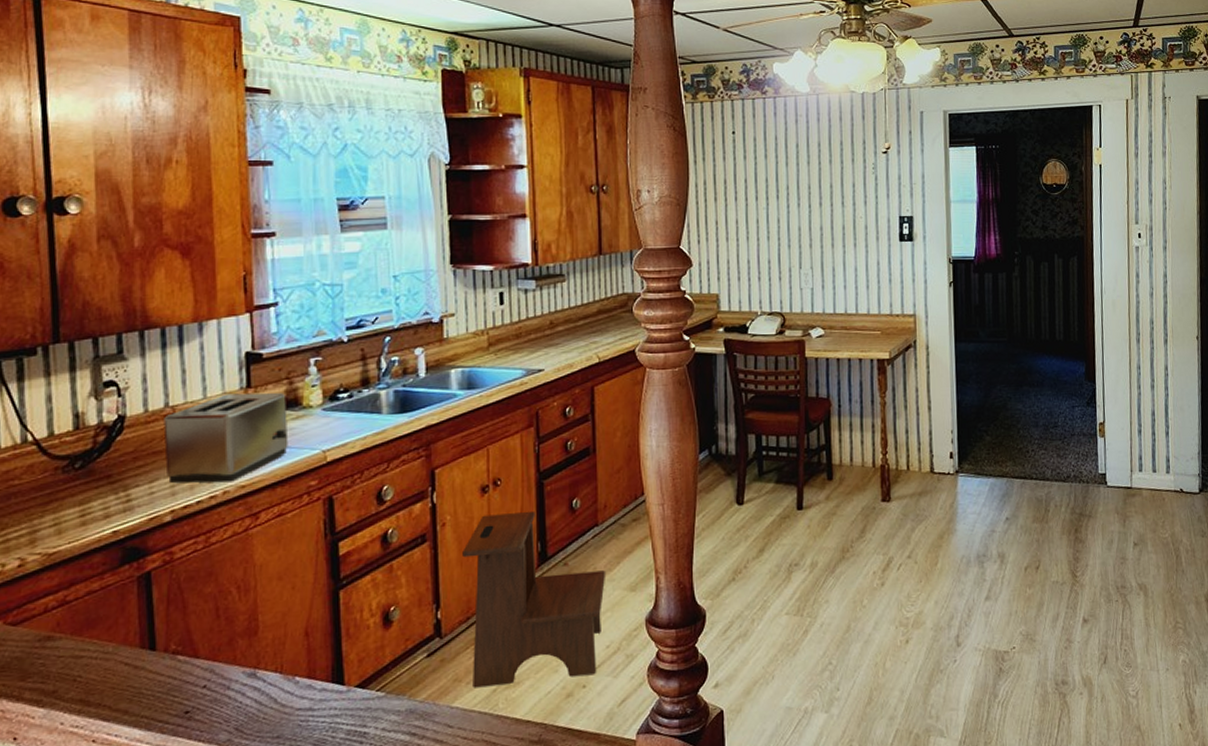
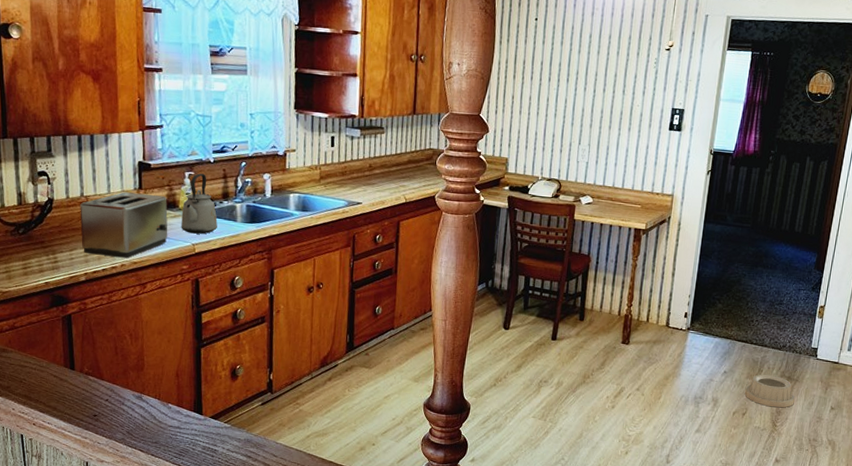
kettle: none [306,357,356,437] -> present [181,173,218,234]
step stool: present [462,512,606,688] -> none [291,309,397,437]
pet bowl: none [1034,513,1092,554] -> present [745,374,796,408]

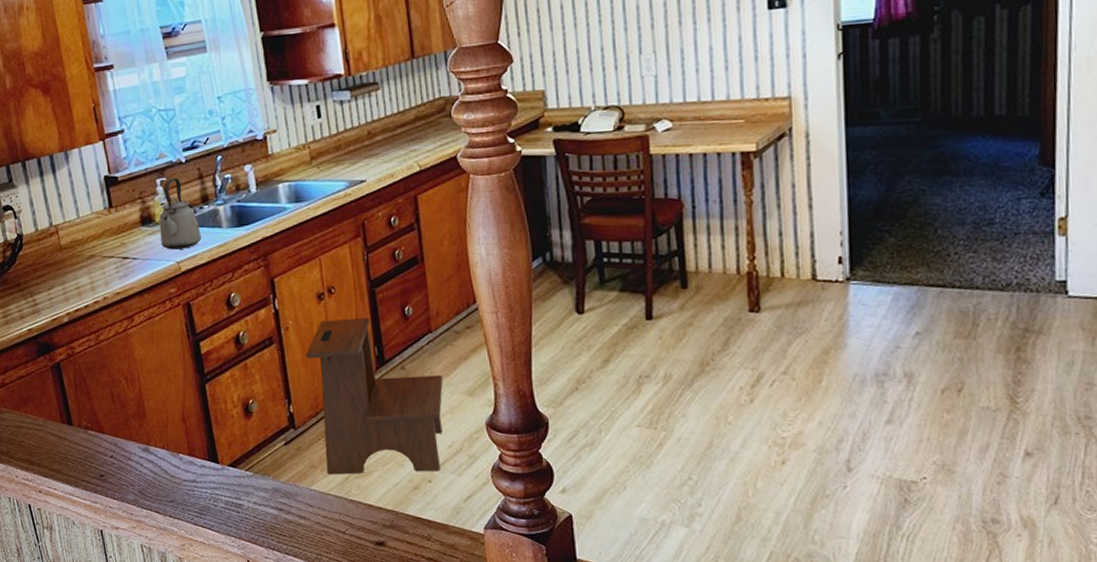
toaster: present [80,192,168,258] -> none [50,211,149,291]
step stool: none [291,309,397,437] -> present [306,318,444,475]
pet bowl: present [745,374,796,408] -> none [956,328,1043,376]

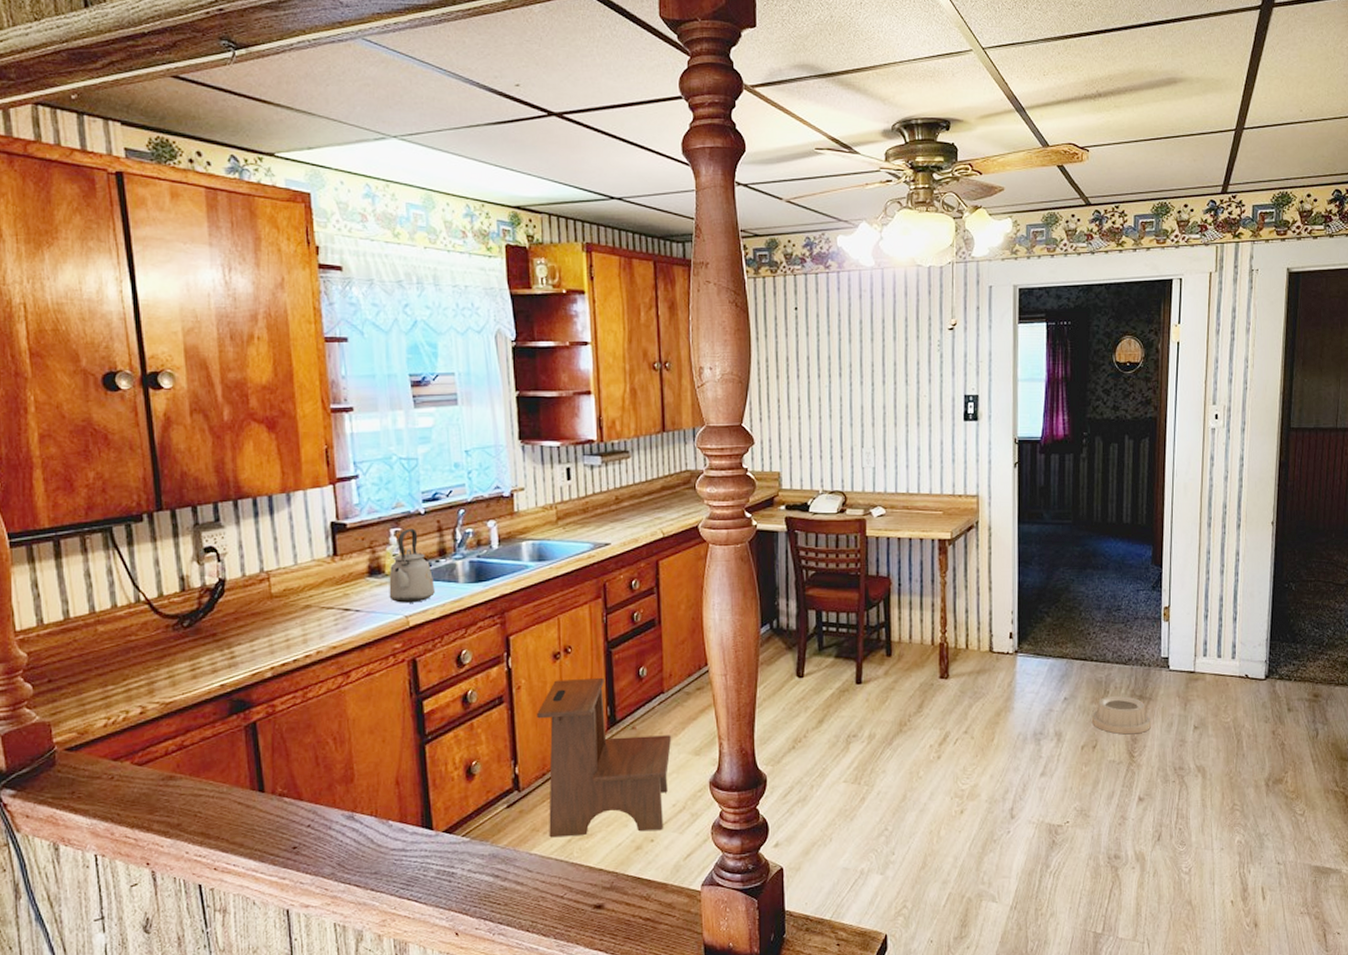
pet bowl: none [956,328,1043,376] -> present [1092,695,1152,735]

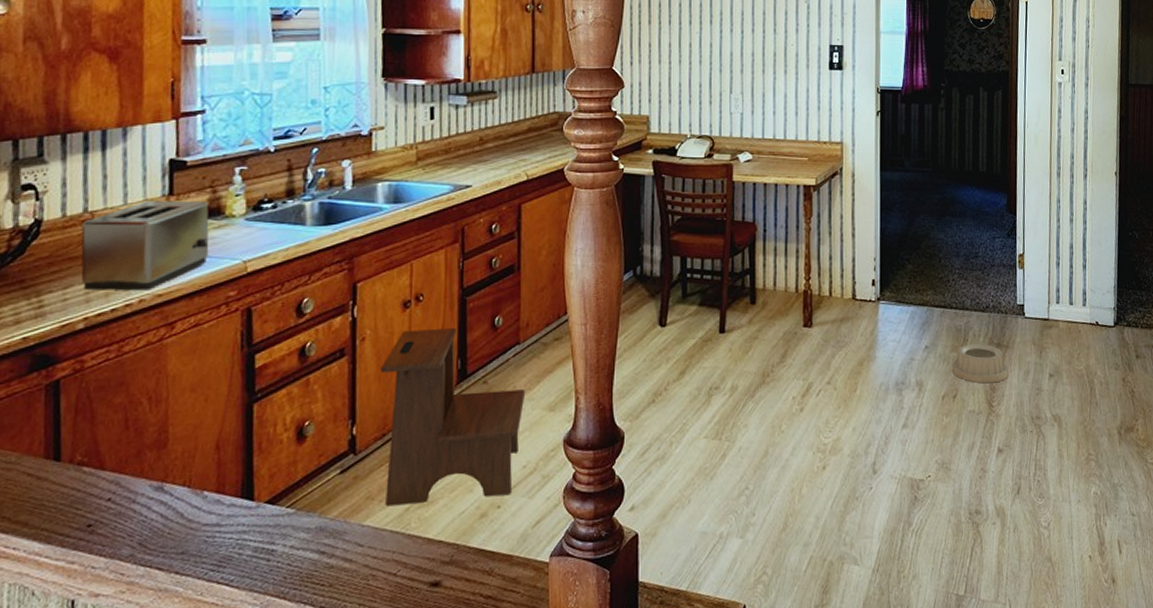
toaster: none [260,560,374,643] -> present [81,200,209,291]
kettle: present [389,528,435,603] -> none [227,167,279,247]

